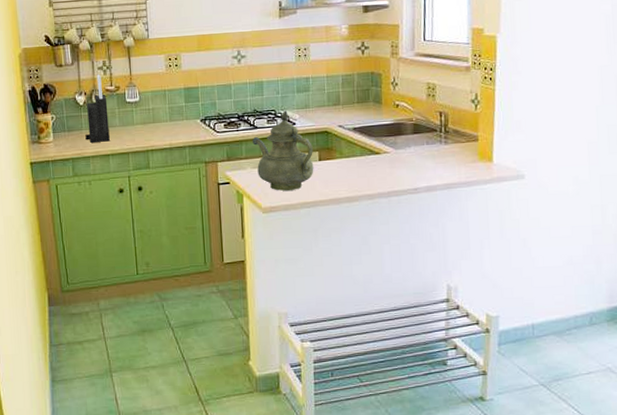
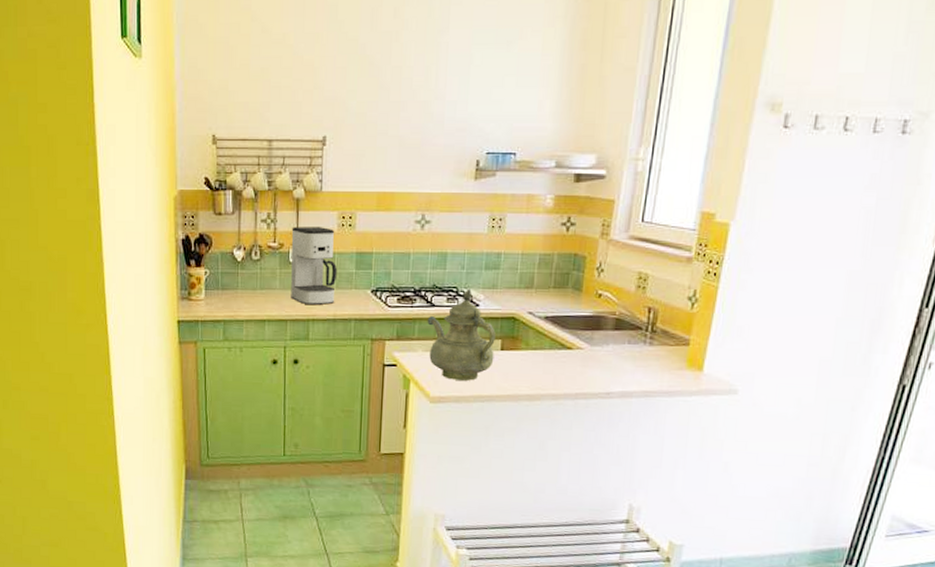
knife block: present [85,74,110,143] -> none [240,227,269,305]
coffee maker: none [125,69,170,138] -> present [291,226,338,305]

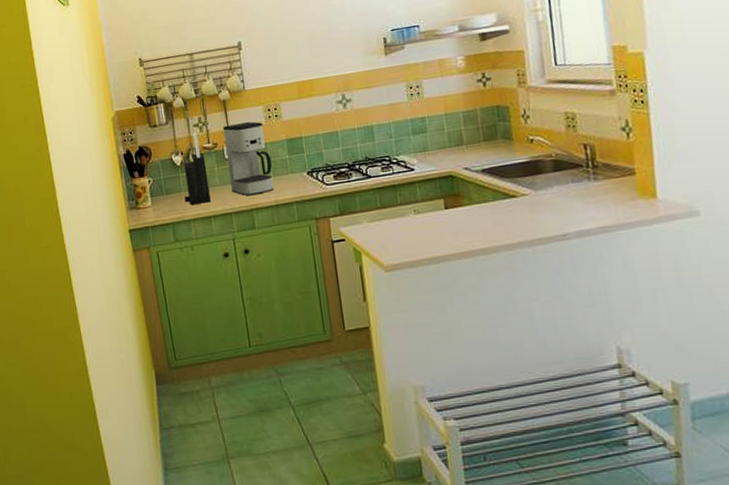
knife block: none [240,227,269,305] -> present [184,131,211,205]
teapot: present [427,289,496,381] -> none [366,155,441,246]

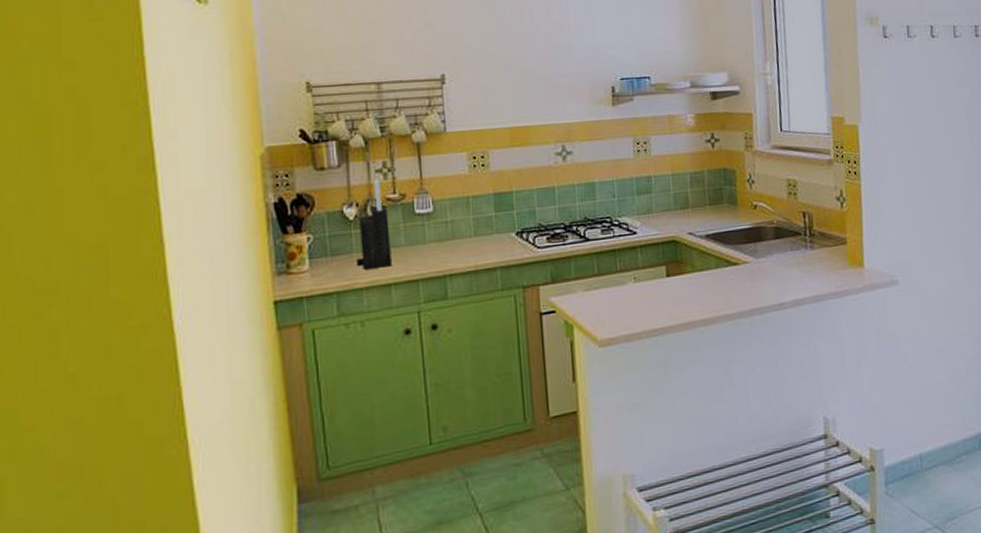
coffee maker: present [222,121,273,196] -> none [414,170,475,260]

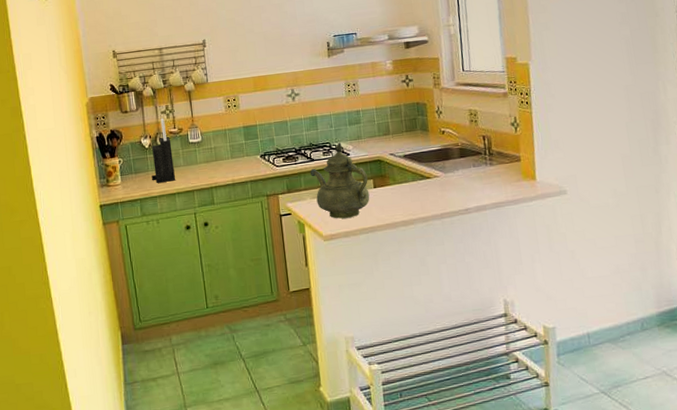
teapot: none [583,217,661,318] -> present [310,142,370,219]

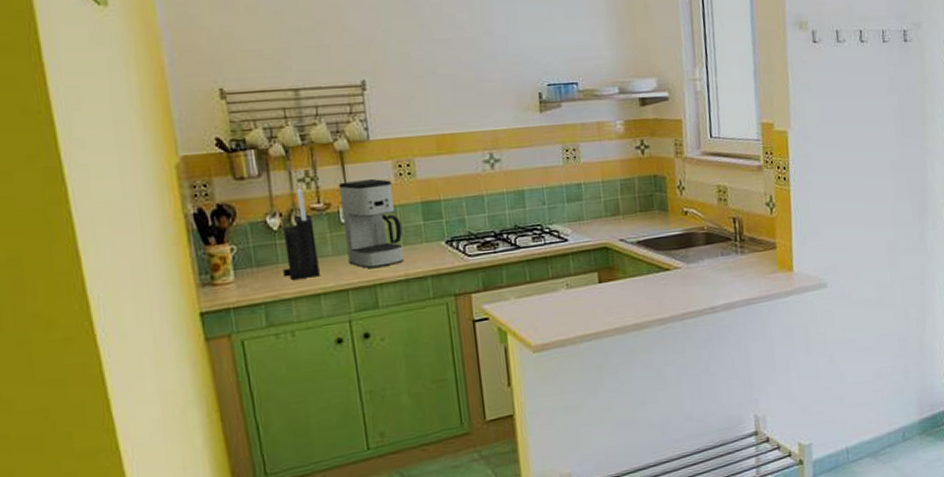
coffee maker: none [187,110,231,176] -> present [338,179,403,269]
teapot: present [310,142,370,219] -> none [514,224,594,324]

